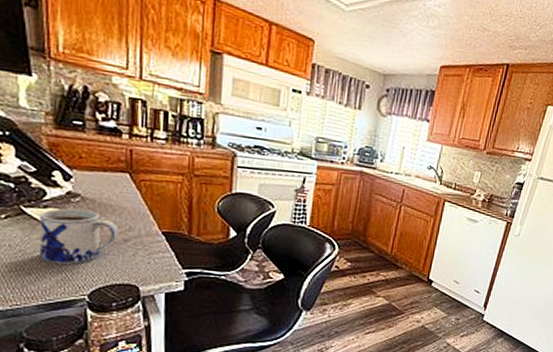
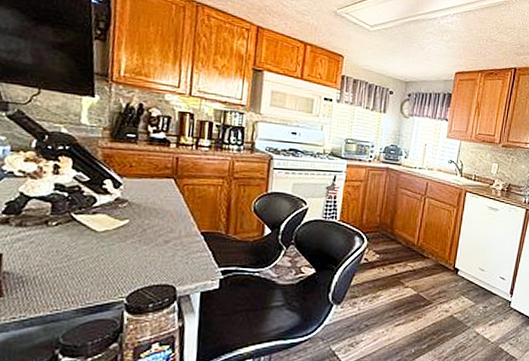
mug: present [39,208,120,264] -> none [84,213,161,267]

